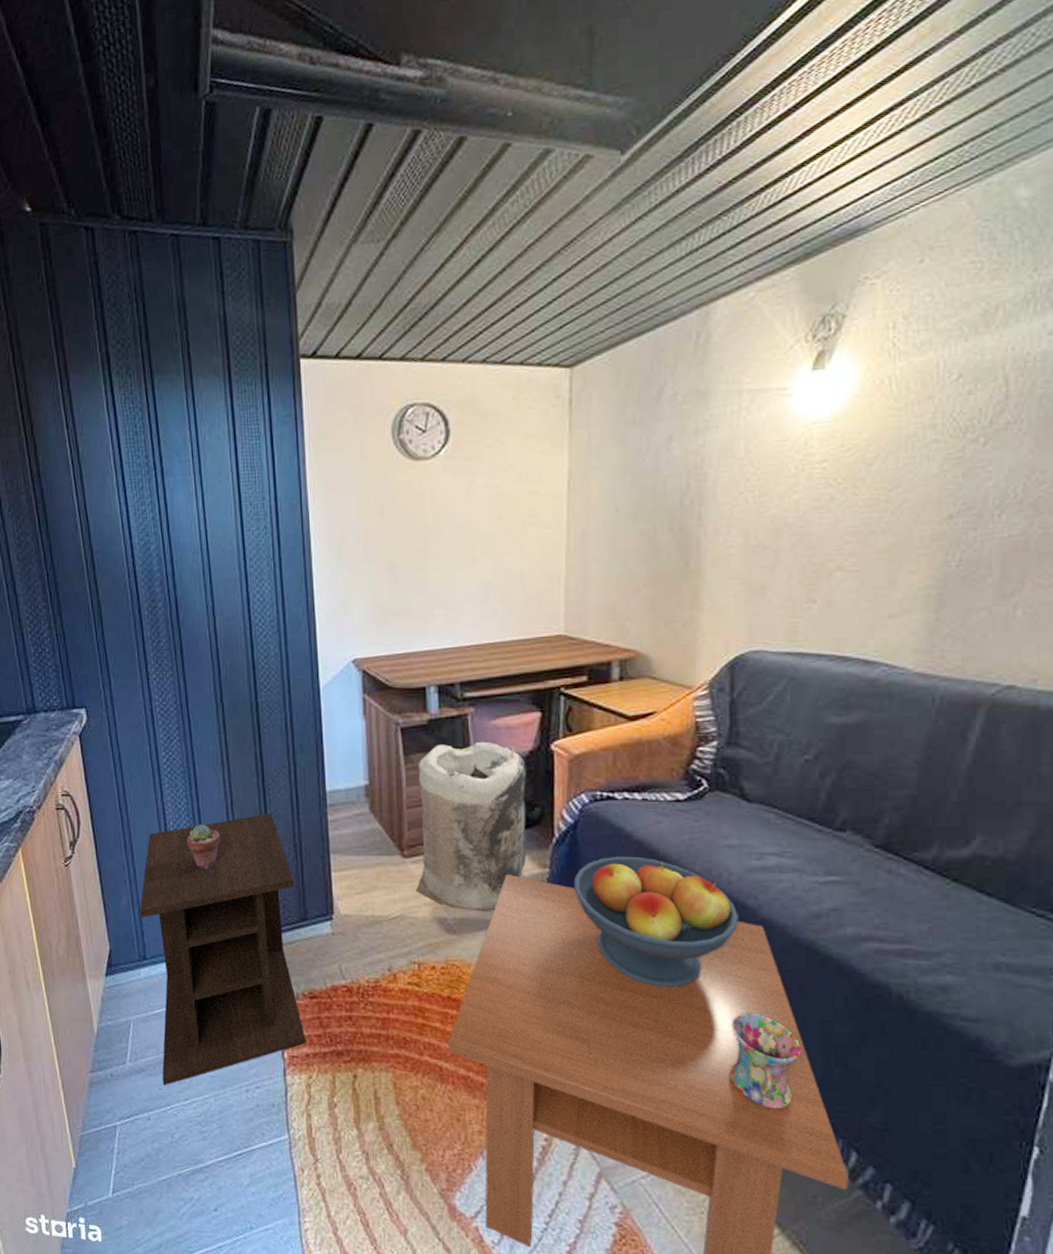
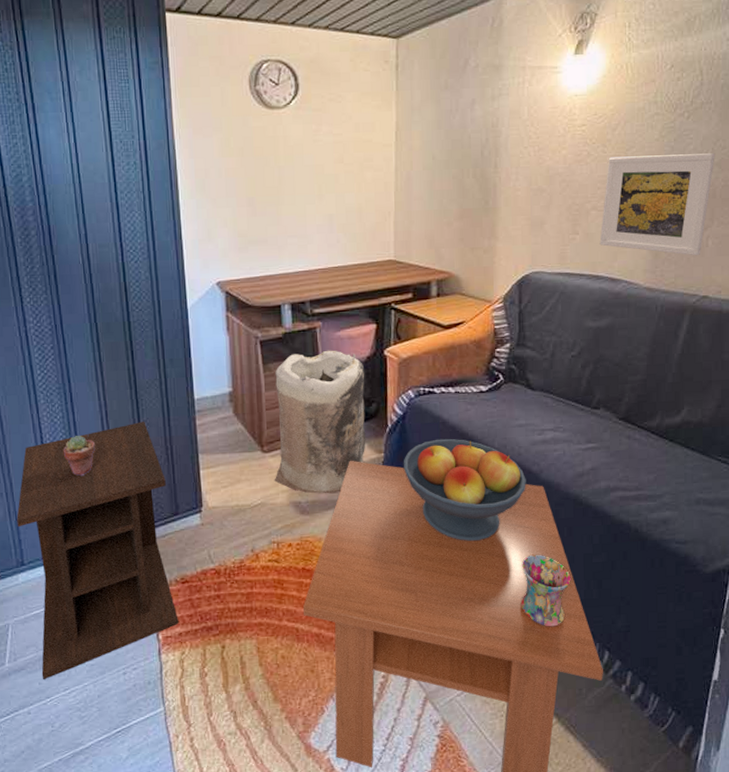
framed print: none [847,490,1029,631] -> present [599,153,715,256]

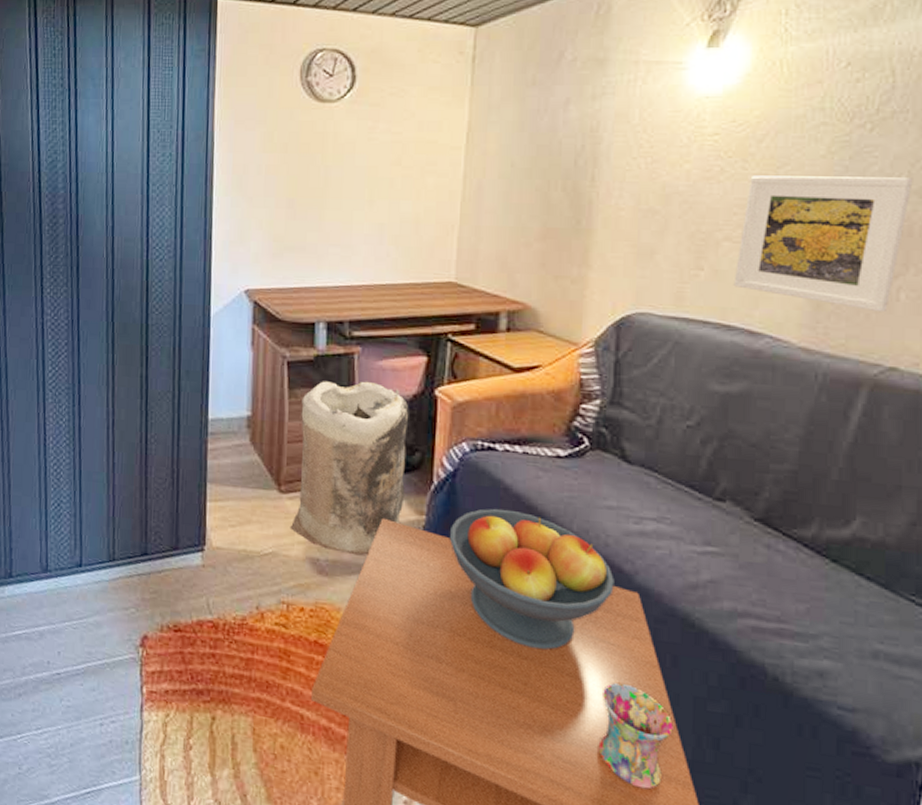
nightstand: present [16,422,179,679] -> none [10,436,168,712]
potted succulent: present [63,436,95,477] -> none [64,443,98,489]

